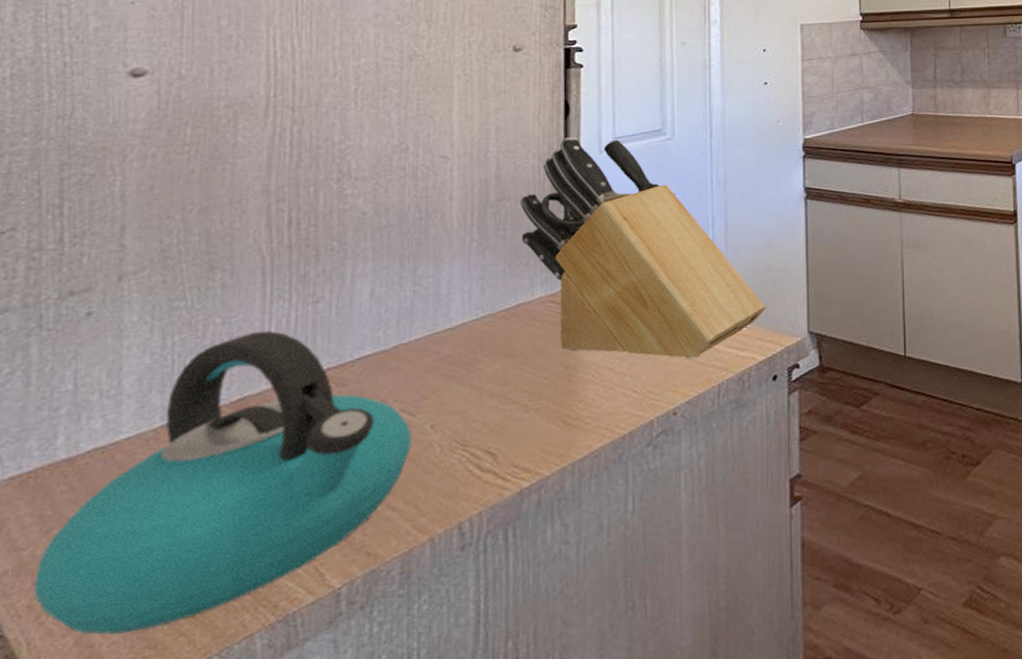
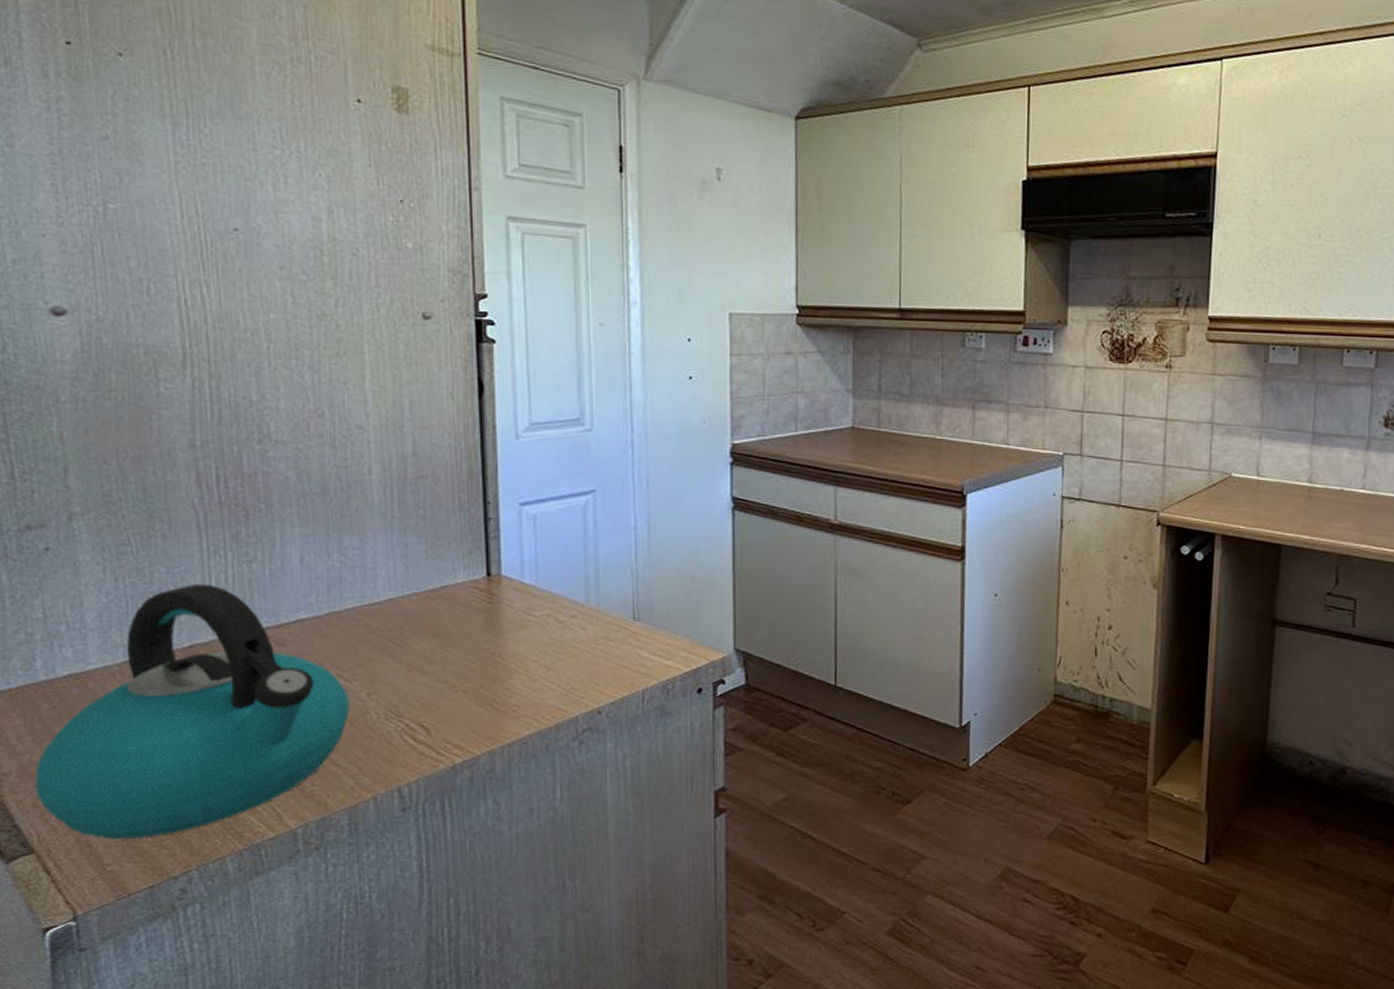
knife block: present [521,137,766,359] -> none [439,419,690,661]

